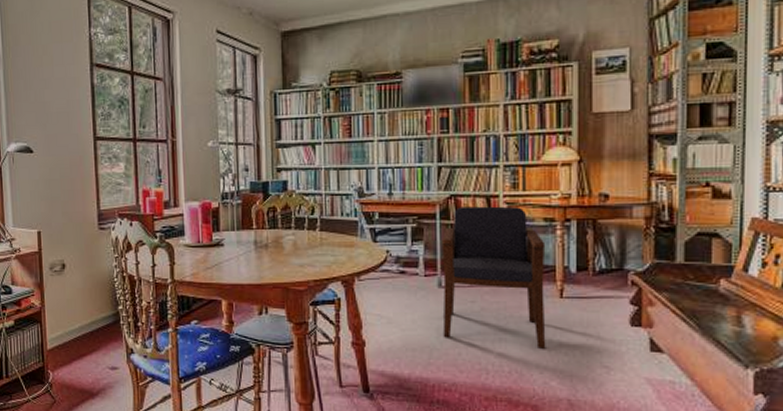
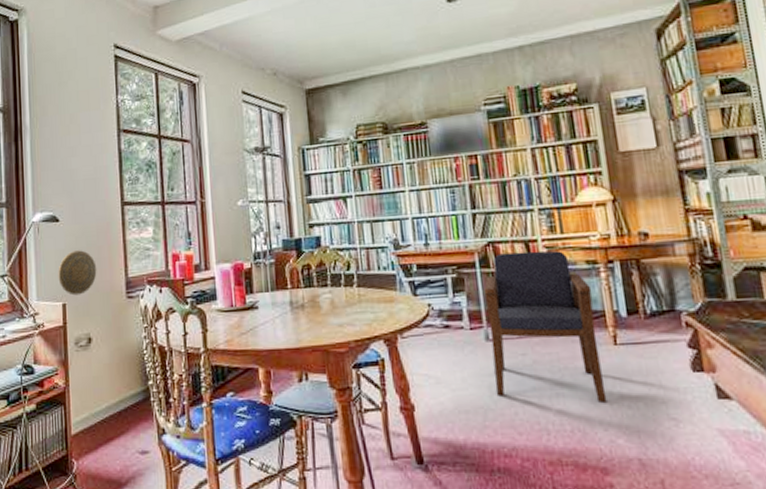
decorative plate: none [33,181,70,224] -> present [58,250,97,296]

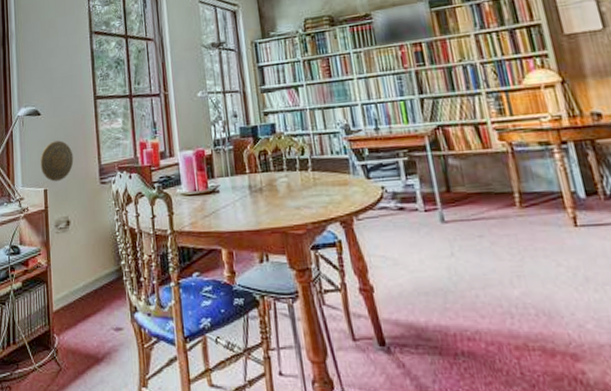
armchair: present [483,250,607,403] -> none [436,133,572,286]

